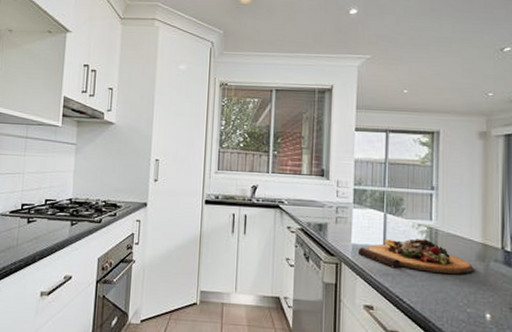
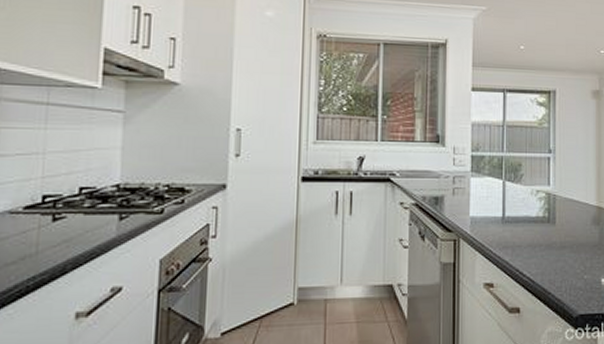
cutting board: present [357,239,474,274] -> none [476,206,590,241]

